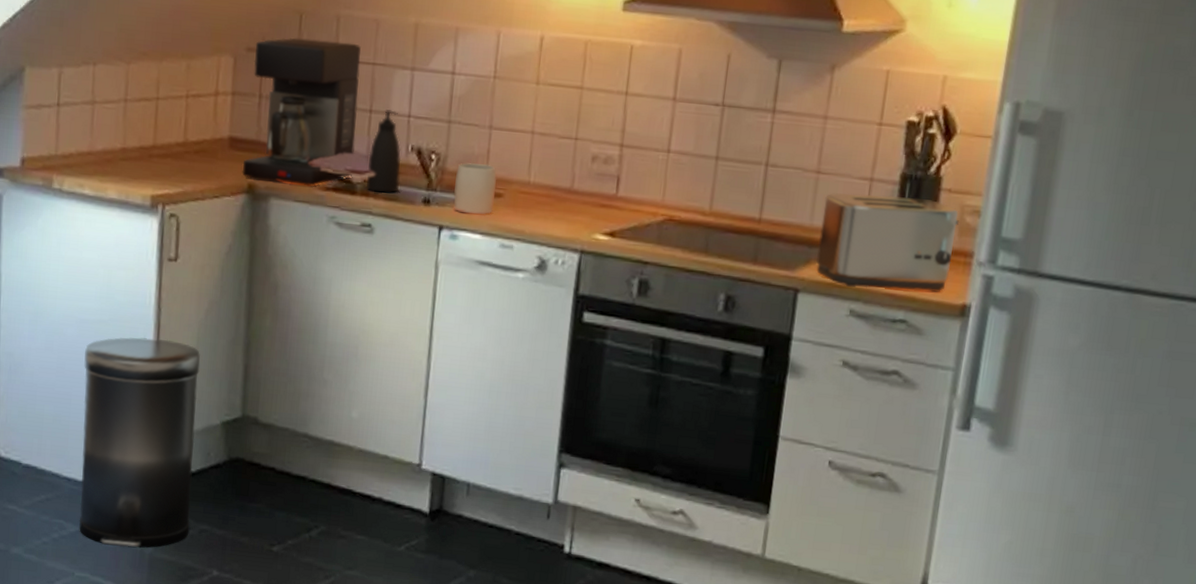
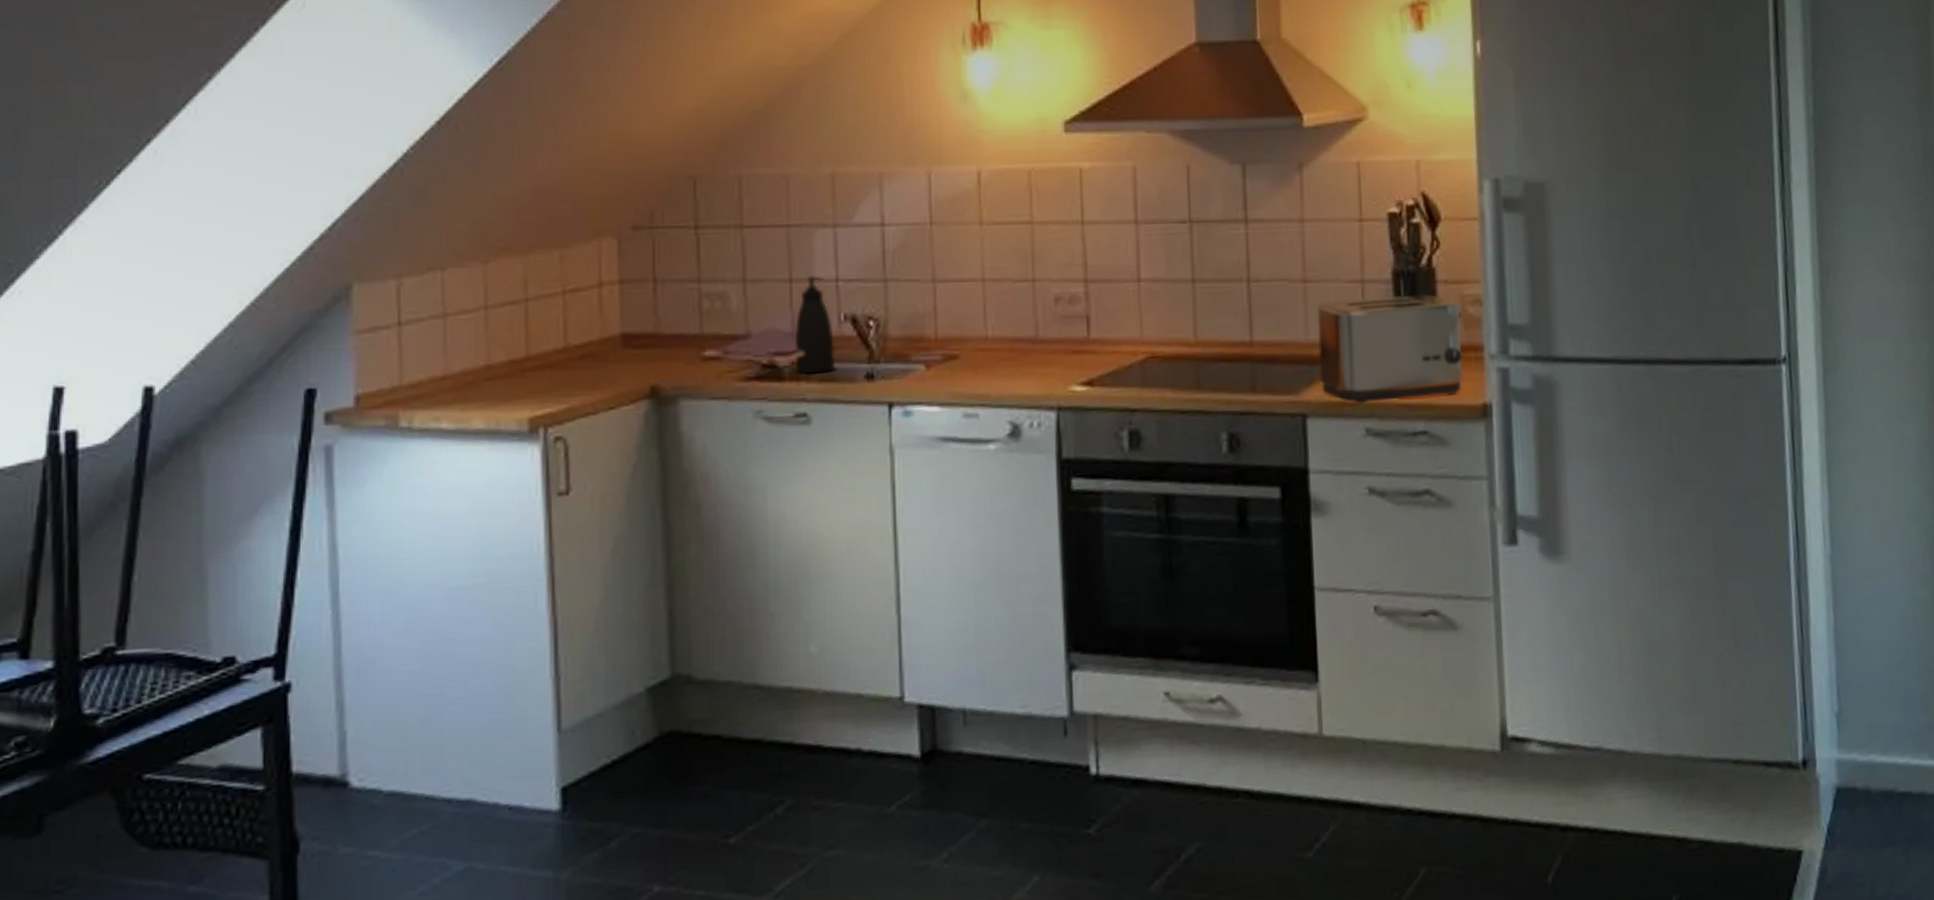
pedal bin: present [79,337,201,548] -> none [458,594,617,880]
coffee maker: present [242,38,361,186] -> none [641,205,778,380]
mug: present [453,163,497,215] -> none [901,323,951,384]

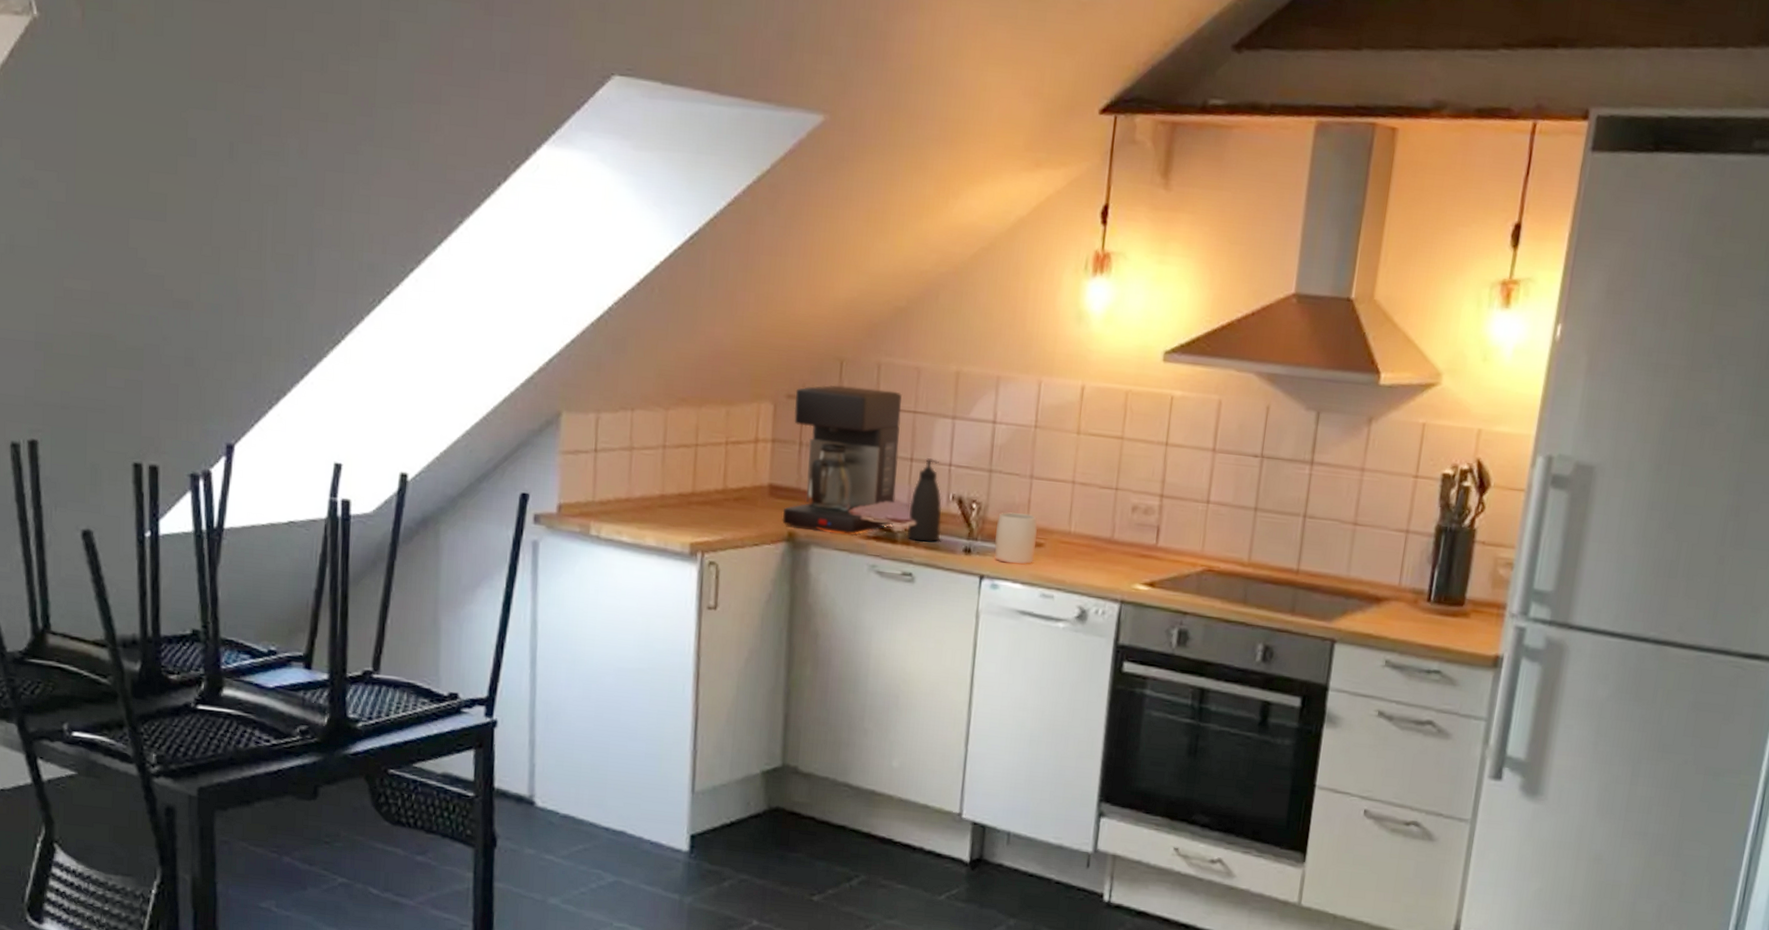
coffee maker: none [641,205,778,380] -> present [782,385,902,534]
mug: none [901,323,951,384] -> present [994,512,1038,564]
toaster: present [1317,294,1463,404] -> none [1353,544,1493,643]

